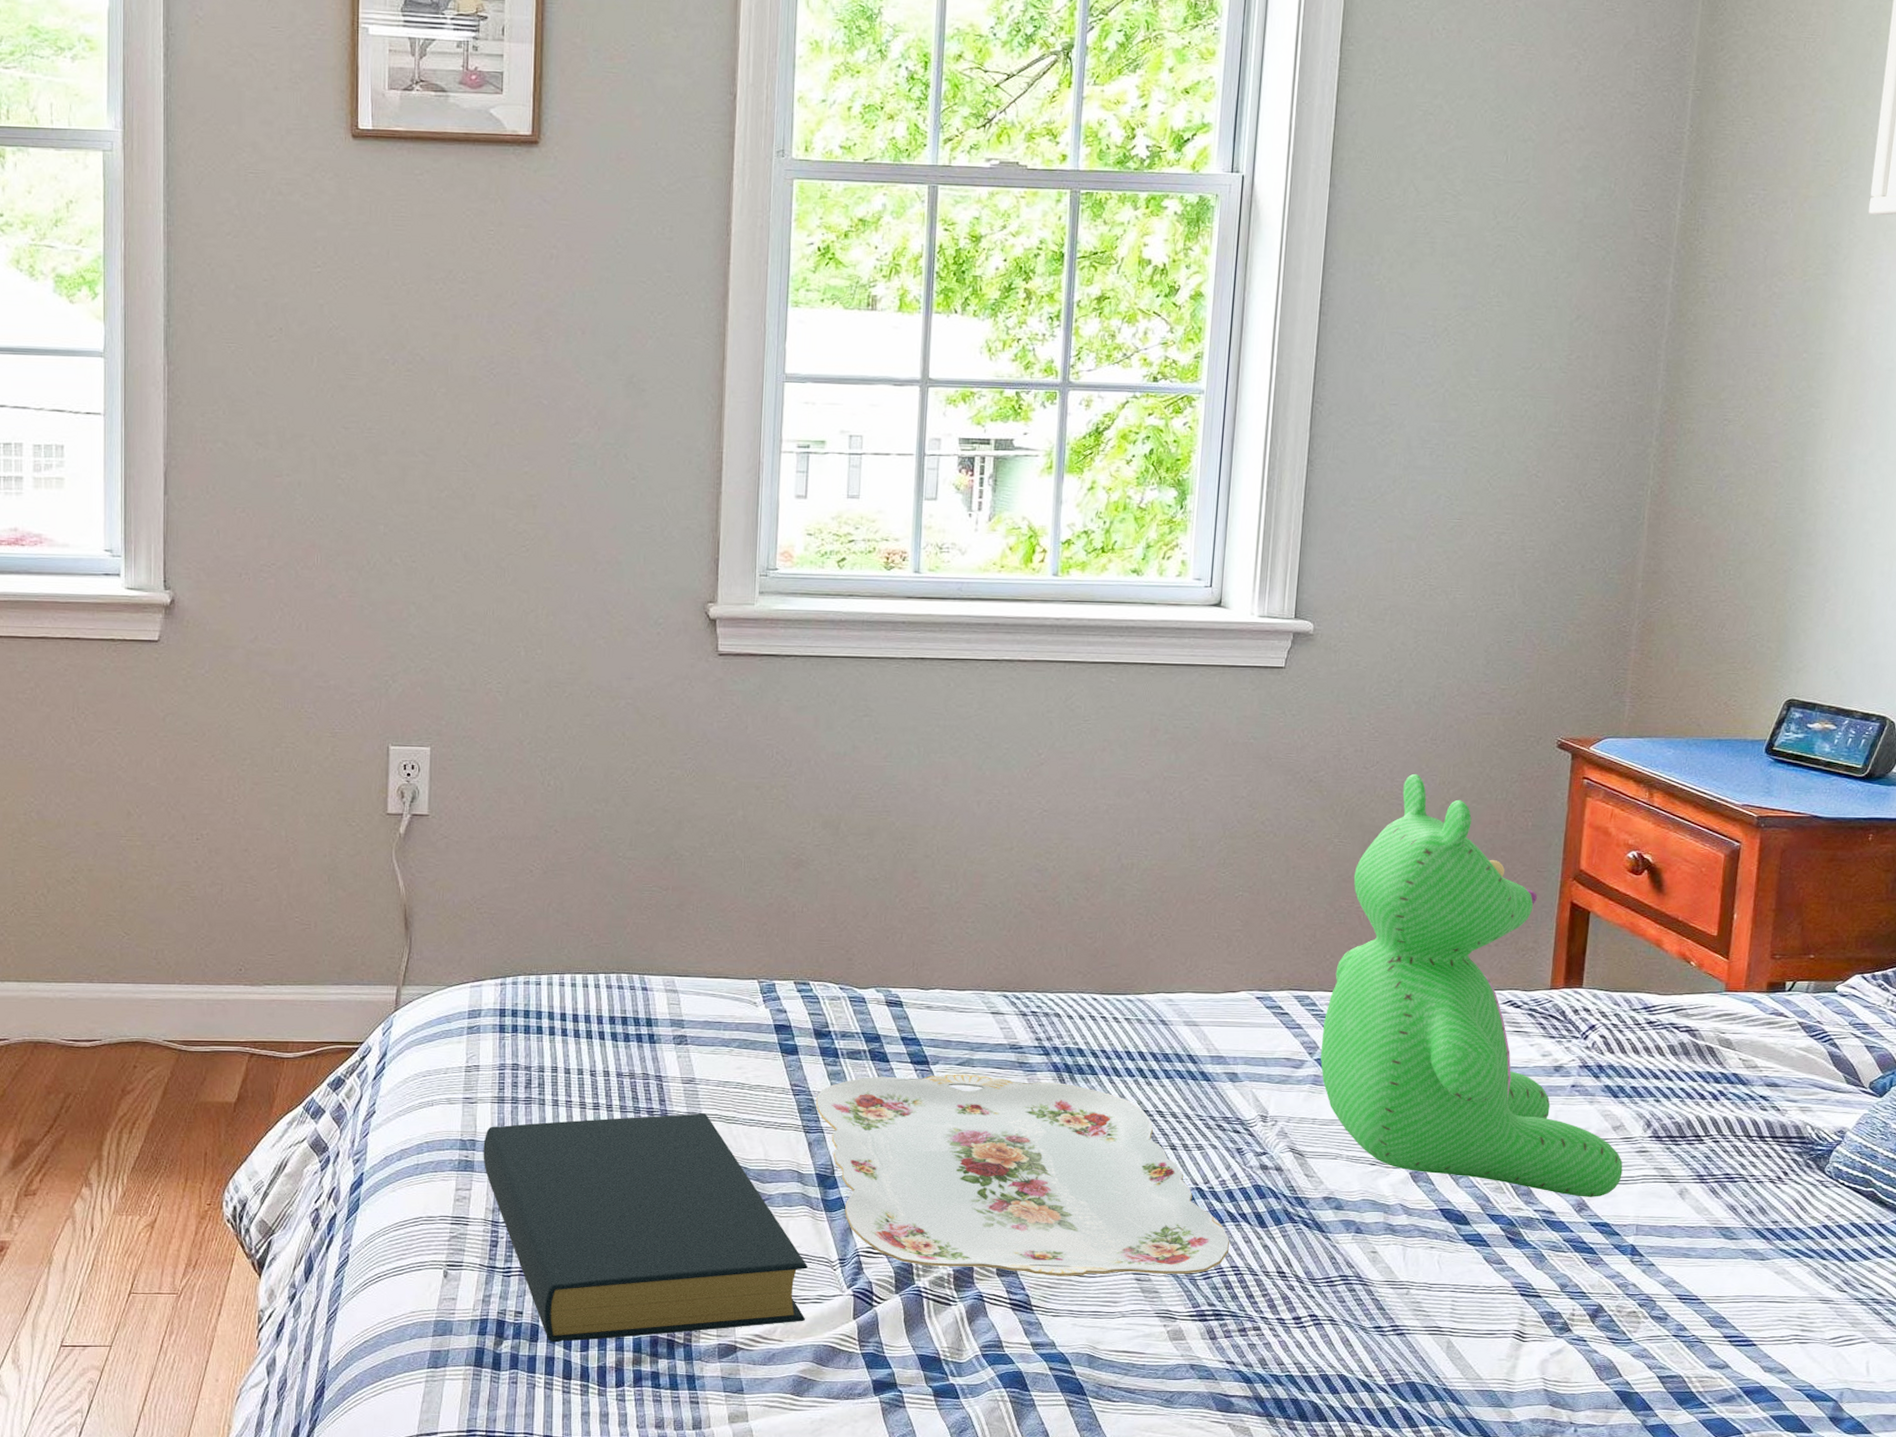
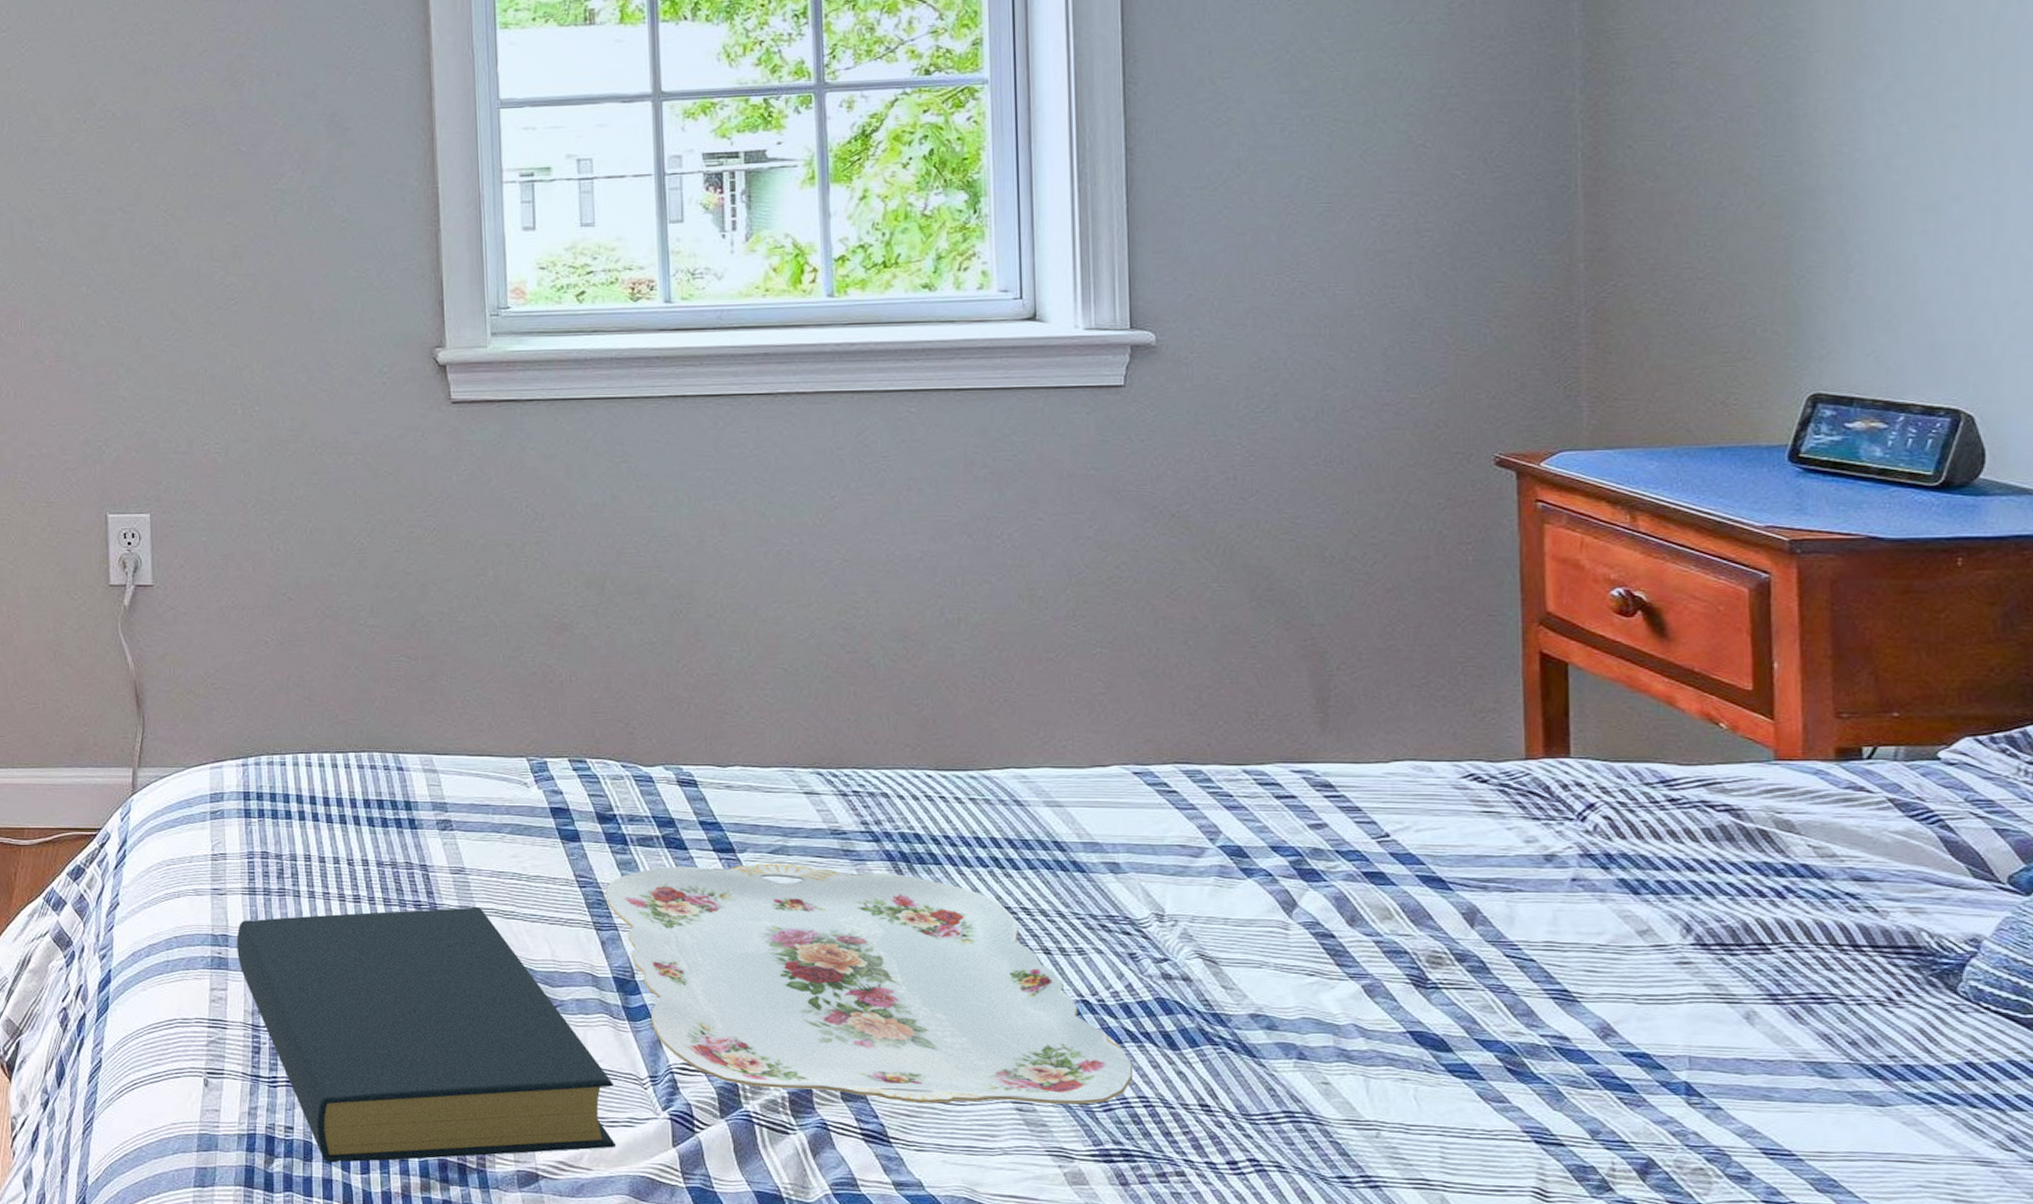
teddy bear: present [1320,773,1623,1197] -> none [1225,503,1659,1020]

